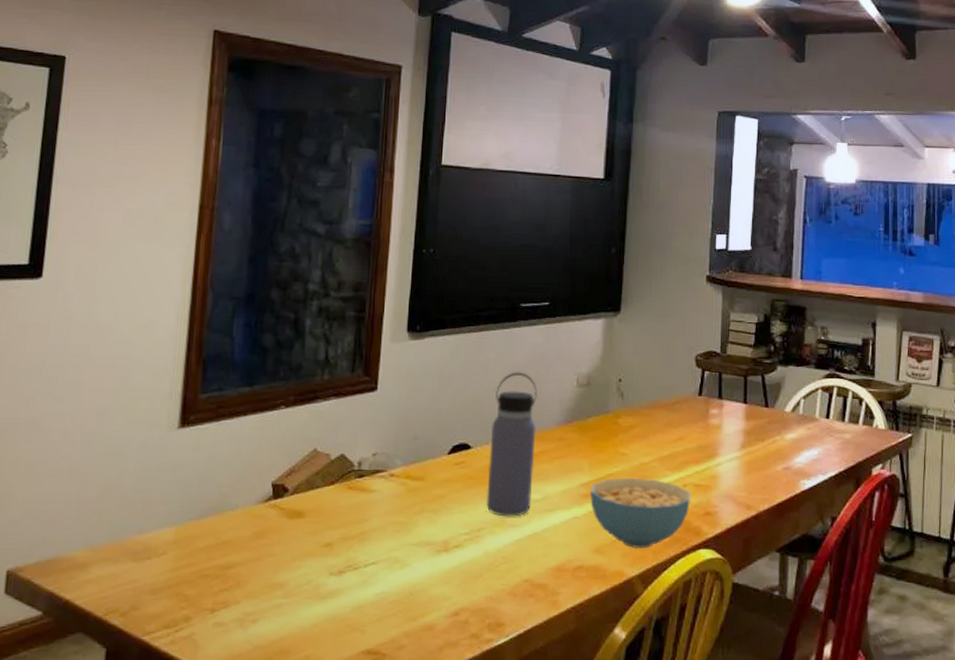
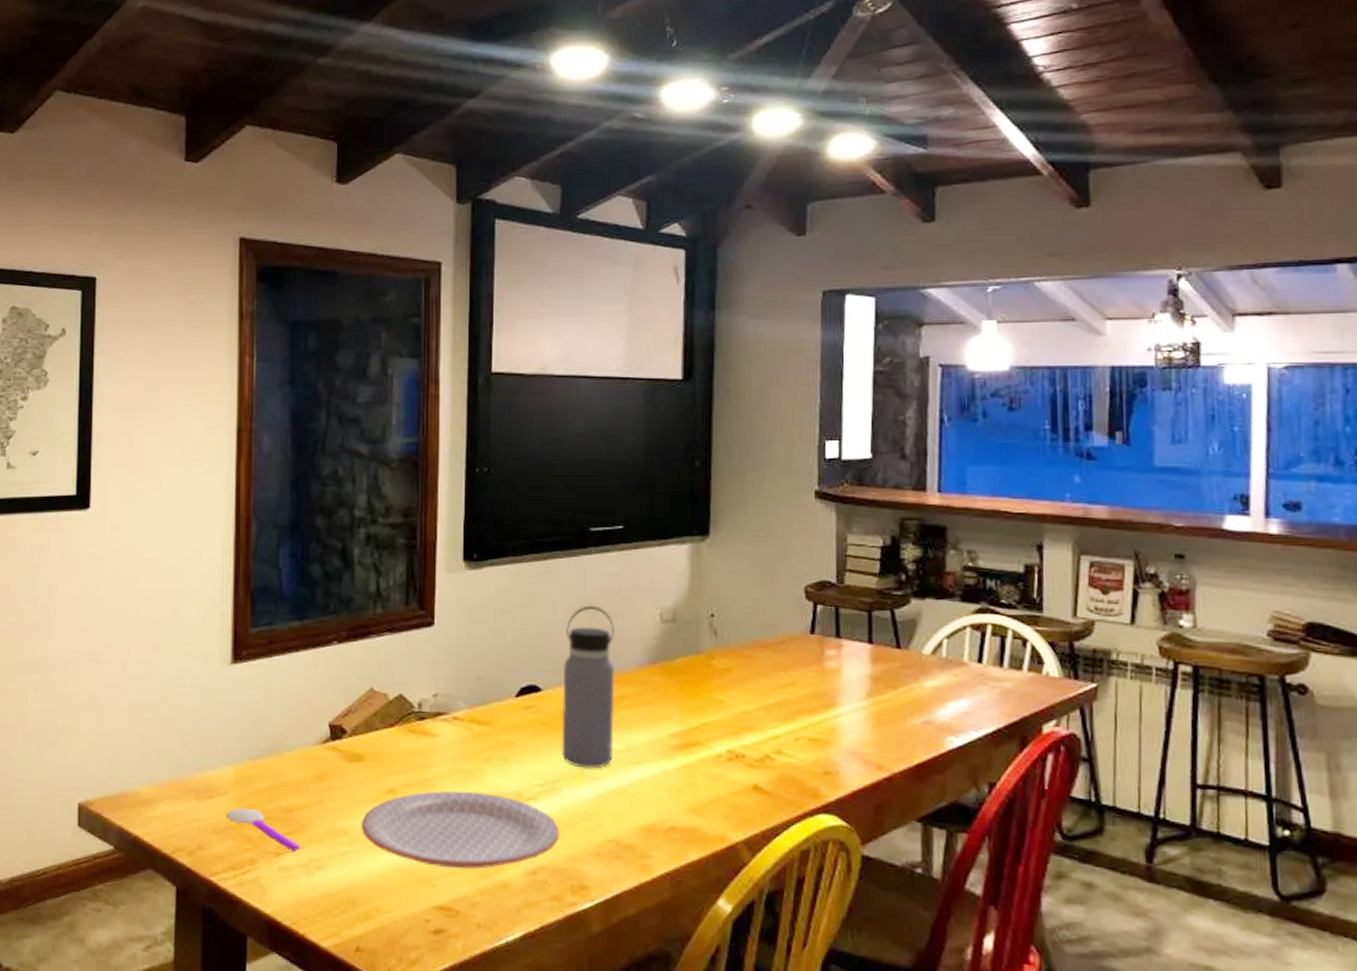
spoon: none [163,567,236,607] -> present [226,807,300,851]
plate: none [297,542,481,615] -> present [361,790,559,869]
cereal bowl: present [590,477,690,549] -> none [682,728,805,811]

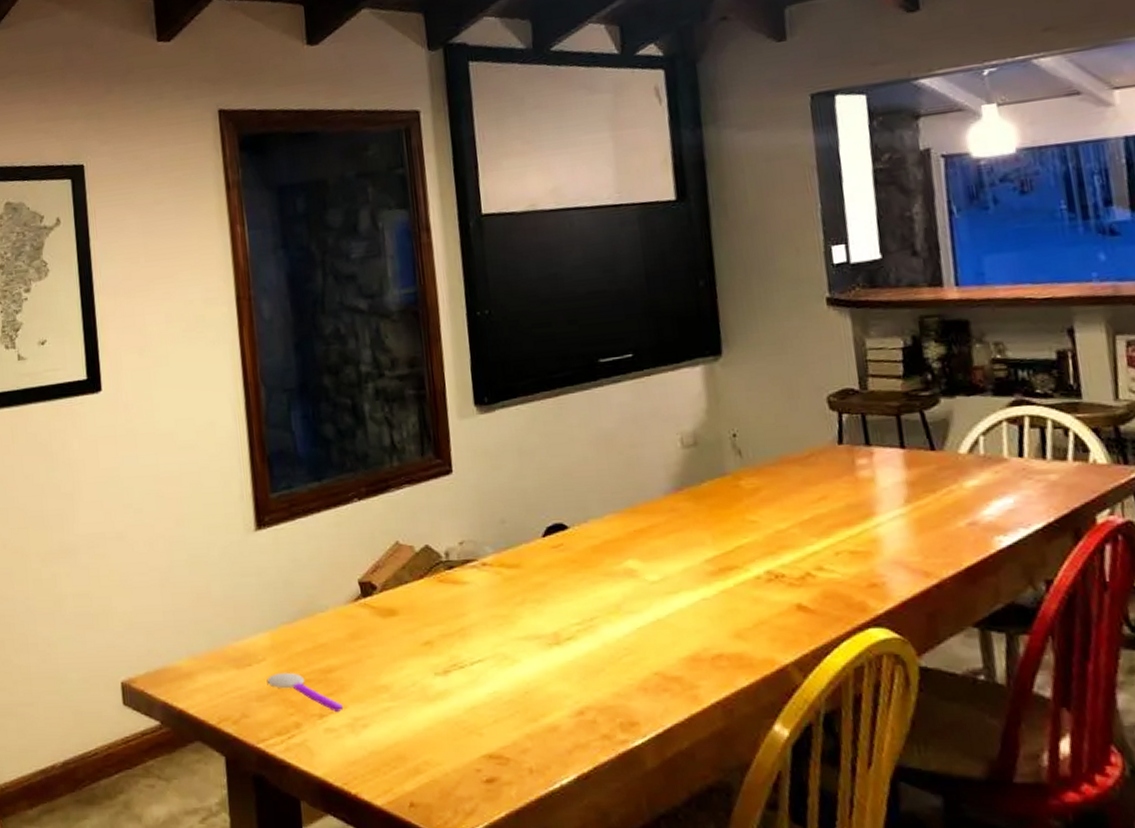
plate: present [361,790,559,869] -> none [401,636,603,716]
water bottle: present [561,605,615,769] -> none [586,437,650,603]

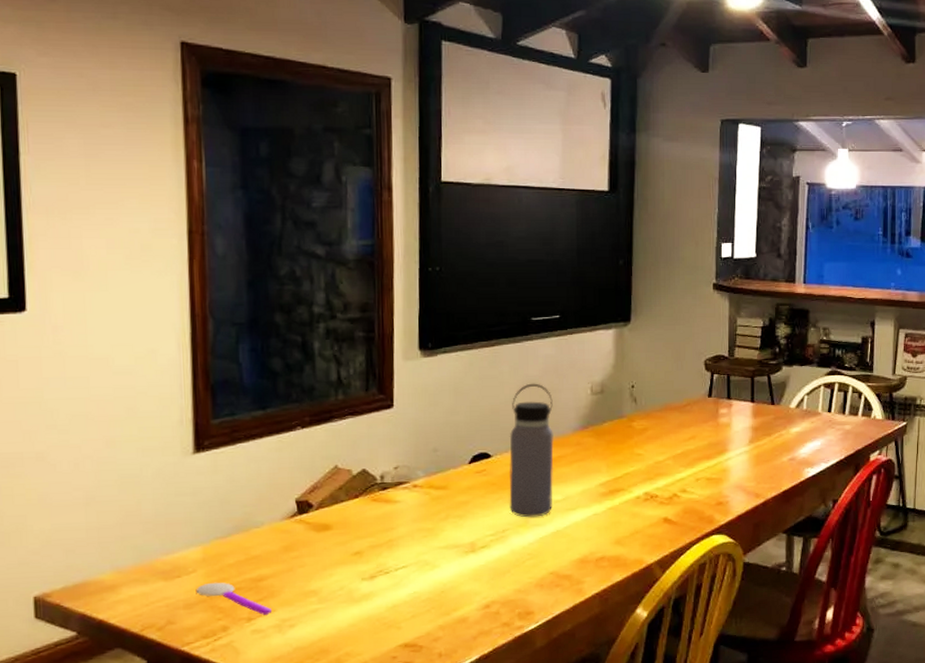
water bottle: none [586,437,650,603] -> present [509,383,554,518]

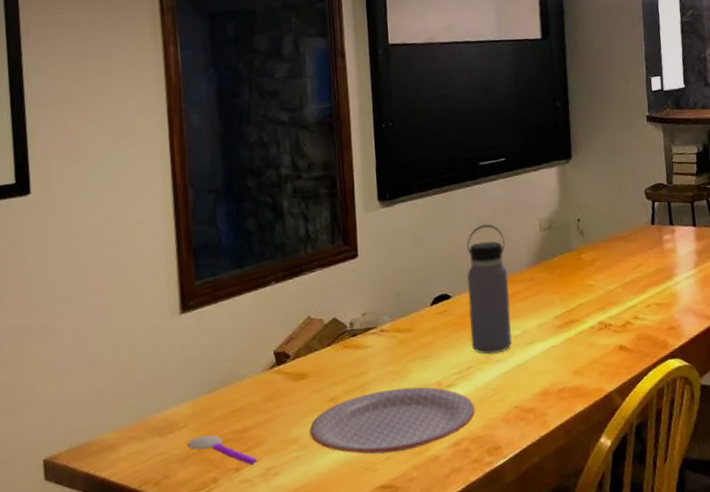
plate: none [330,546,508,612] -> present [309,387,475,454]

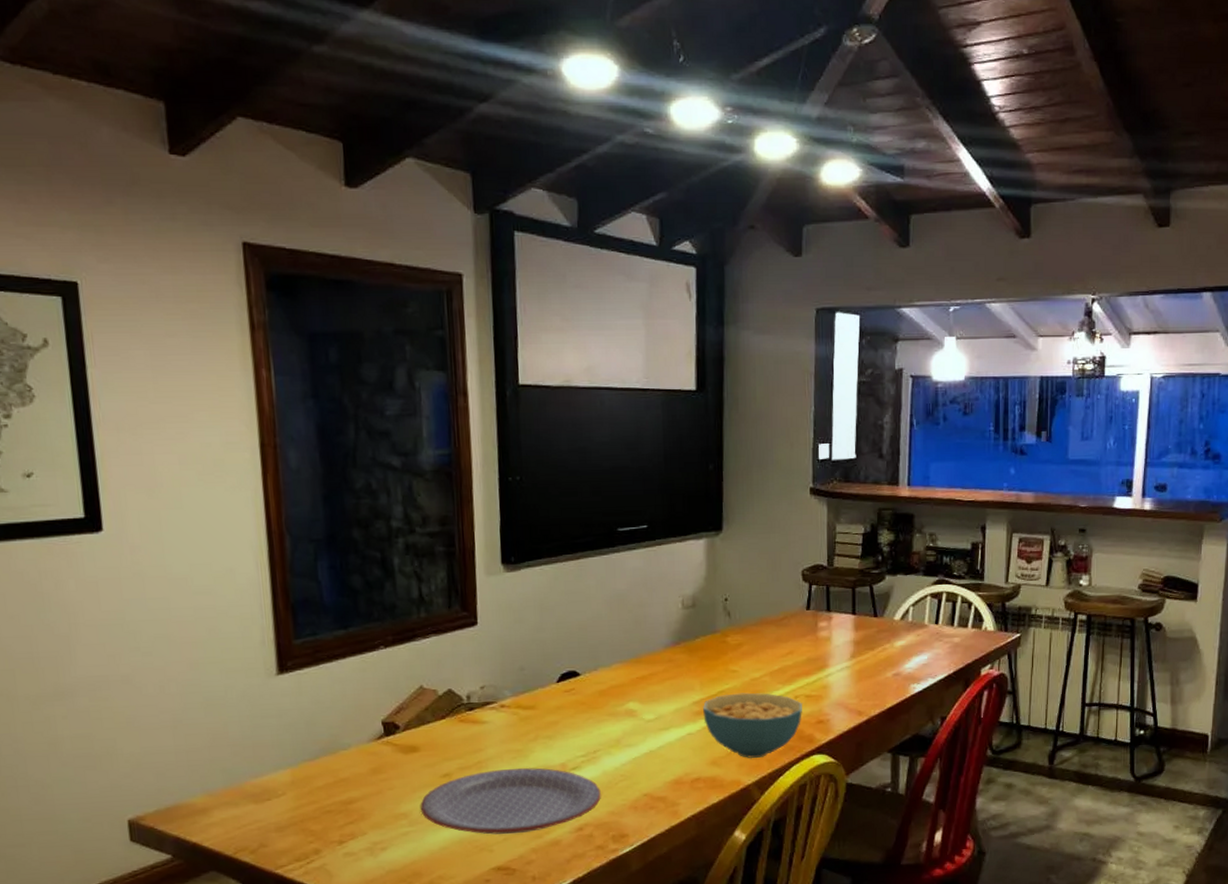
spoon: present [187,435,257,465] -> none [286,805,362,838]
water bottle: present [466,224,513,354] -> none [598,597,646,738]
cereal bowl: none [564,304,655,367] -> present [703,692,802,759]

